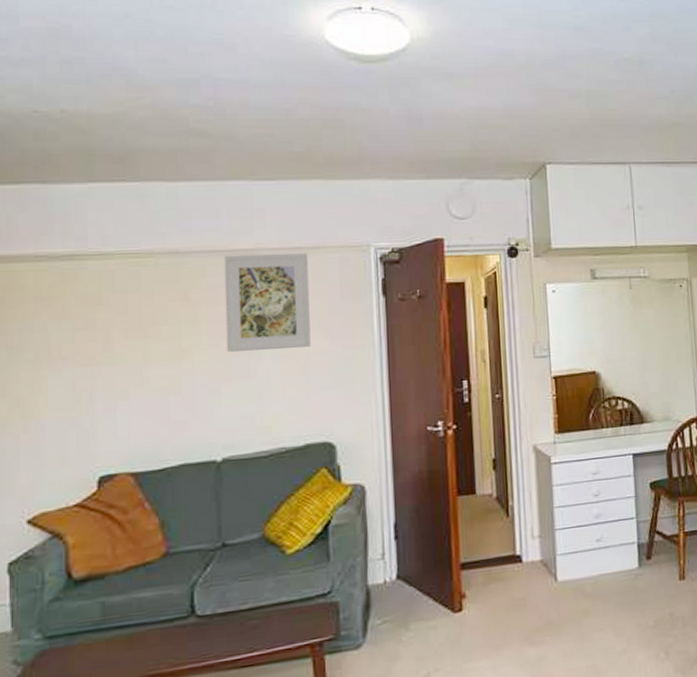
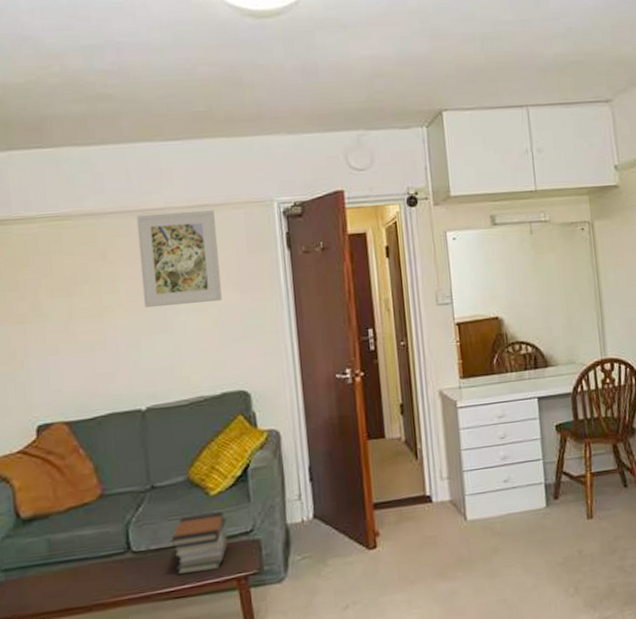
book stack: none [241,571,304,642] -> present [171,511,228,575]

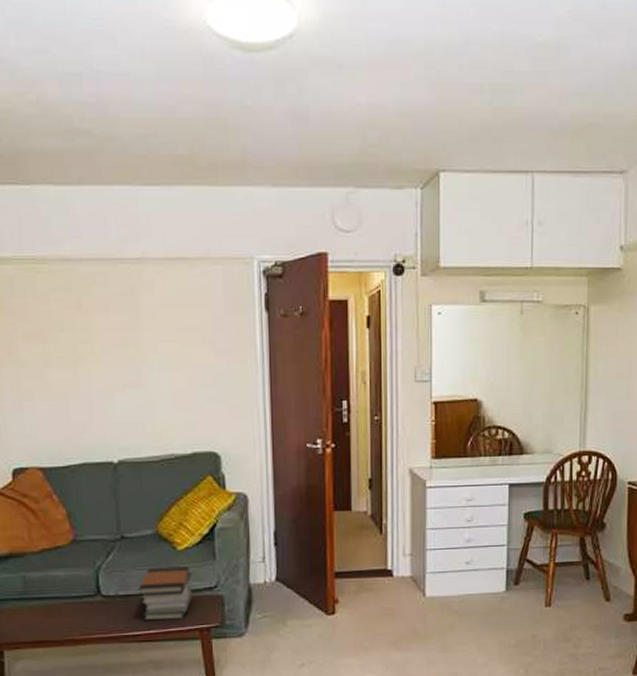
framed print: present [136,210,222,307] -> none [112,263,196,361]

